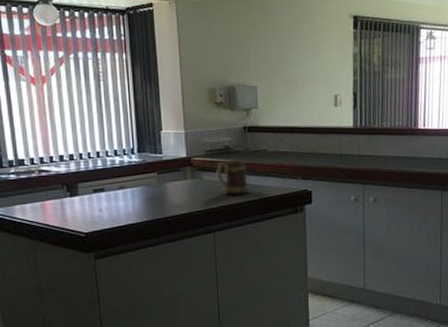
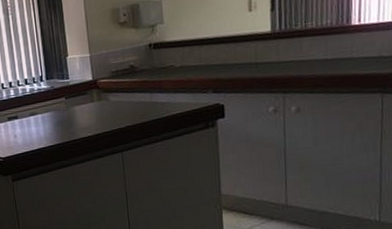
mug: present [216,159,249,195] -> none [122,77,157,114]

